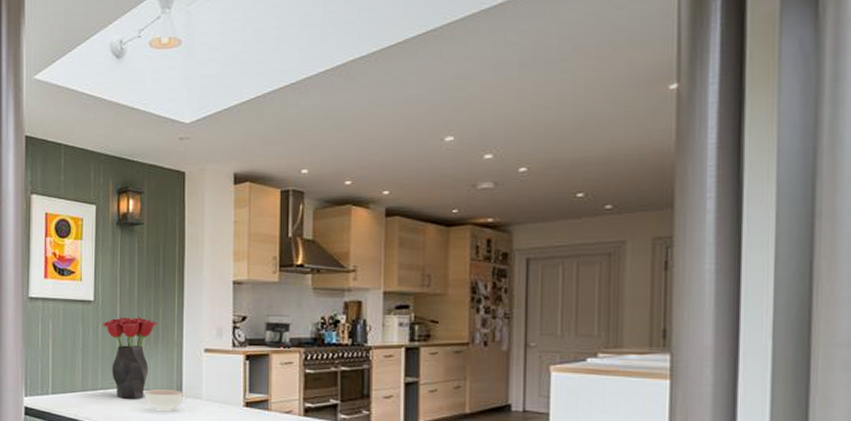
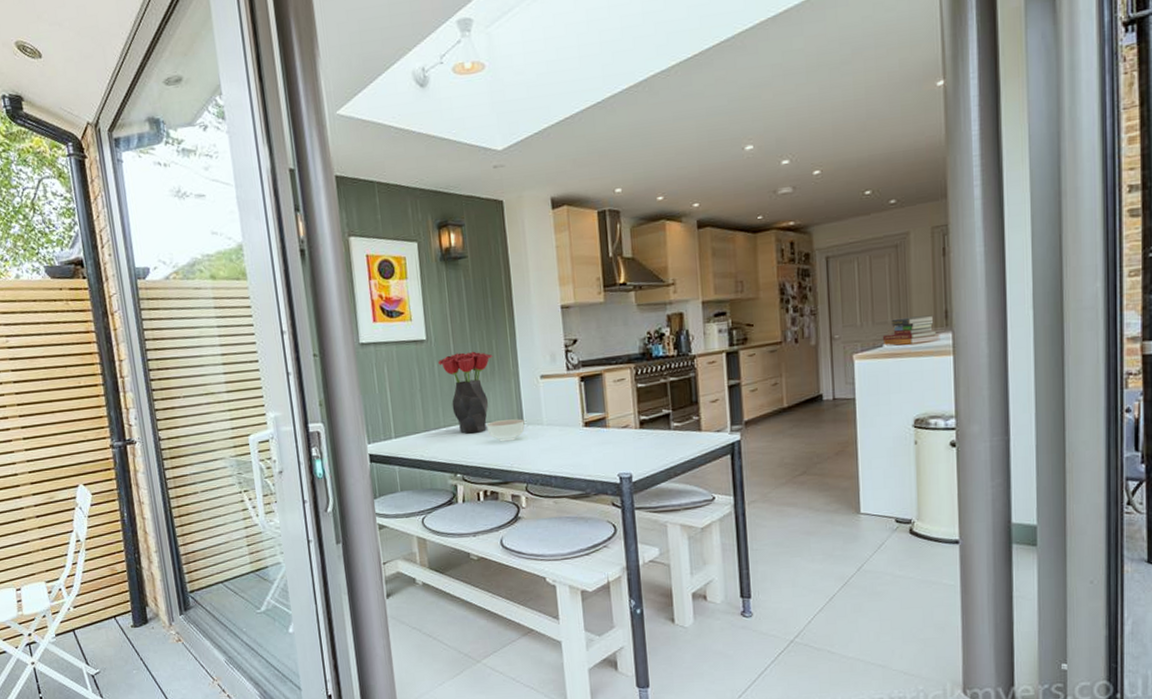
coffee maker: present [262,315,293,349] -> none [593,333,624,367]
books: none [586,332,656,362] -> present [882,315,940,346]

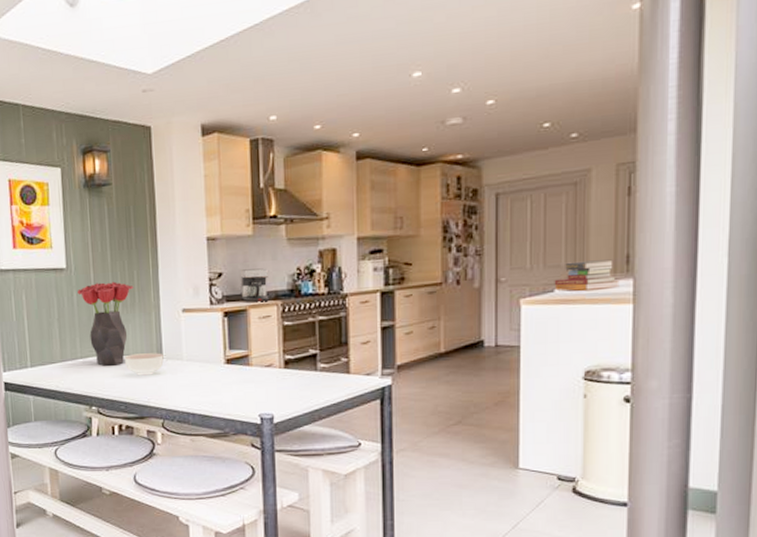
coffee maker: none [593,333,624,367] -> present [239,268,270,303]

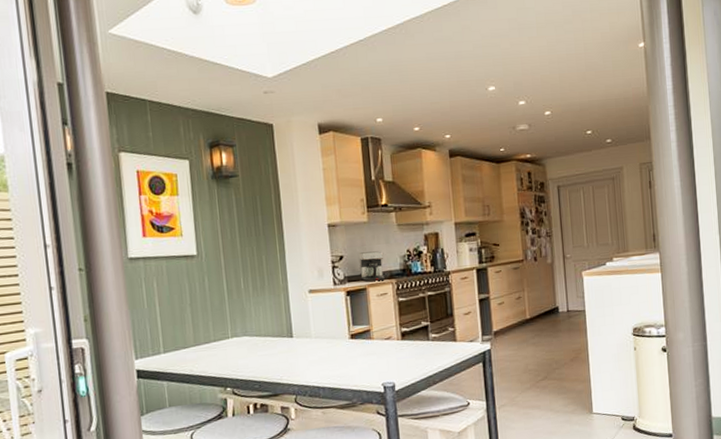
bouquet: present [77,281,134,366] -> none [209,266,263,348]
bowl: present [124,353,164,376] -> none [256,332,294,355]
books: present [554,259,620,291] -> none [605,238,651,264]

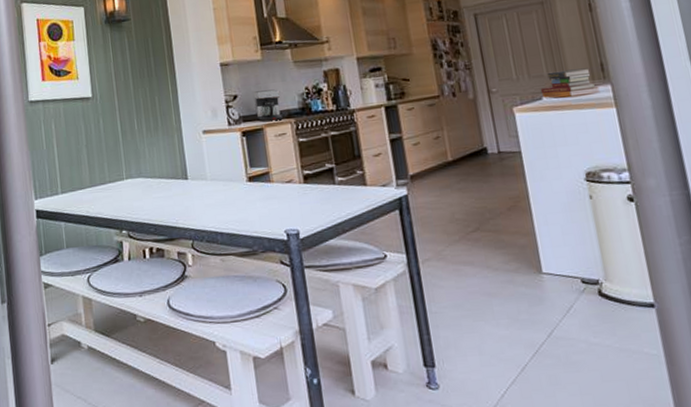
books: none [605,238,651,264] -> present [540,68,600,99]

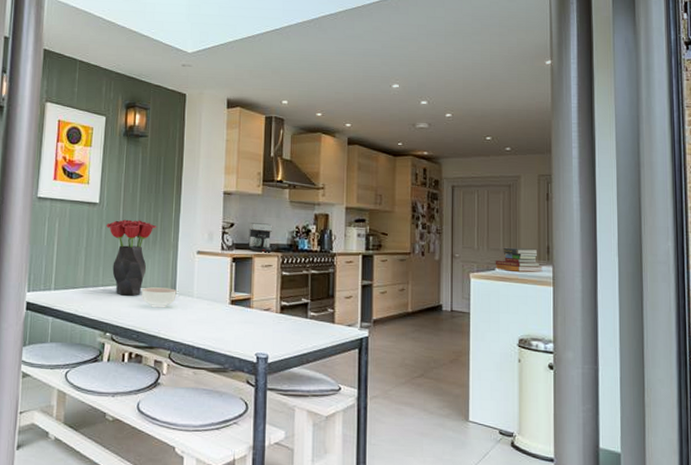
bouquet: none [103,107,156,189] -> present [106,219,157,296]
bowl: none [150,174,189,198] -> present [141,287,177,308]

